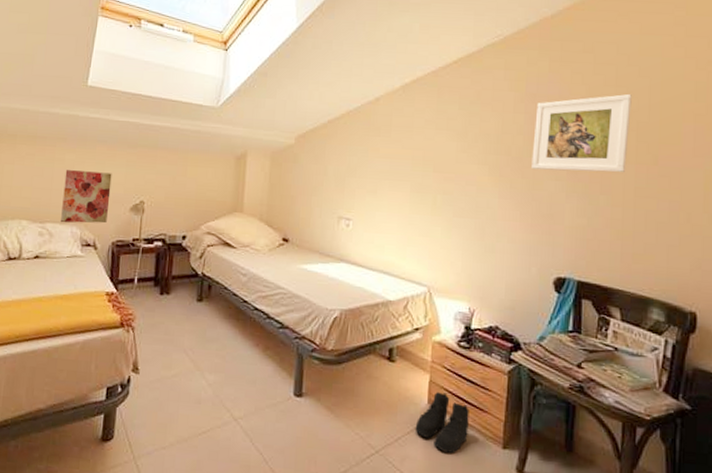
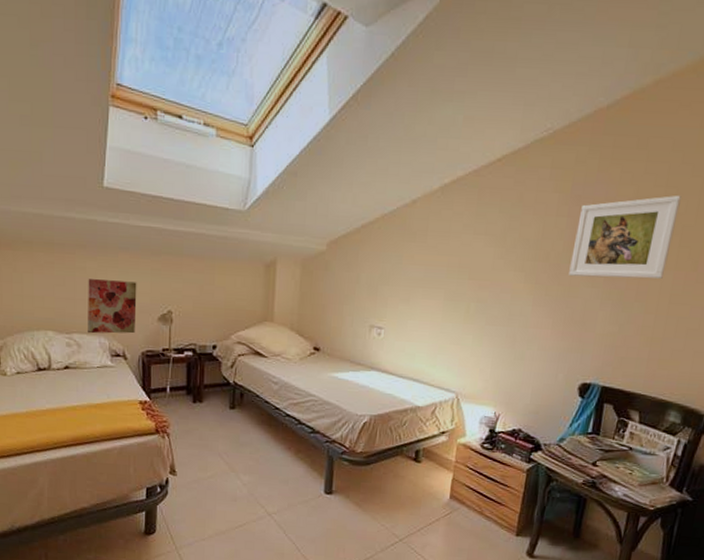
boots: present [415,392,469,453] -> none [436,489,488,540]

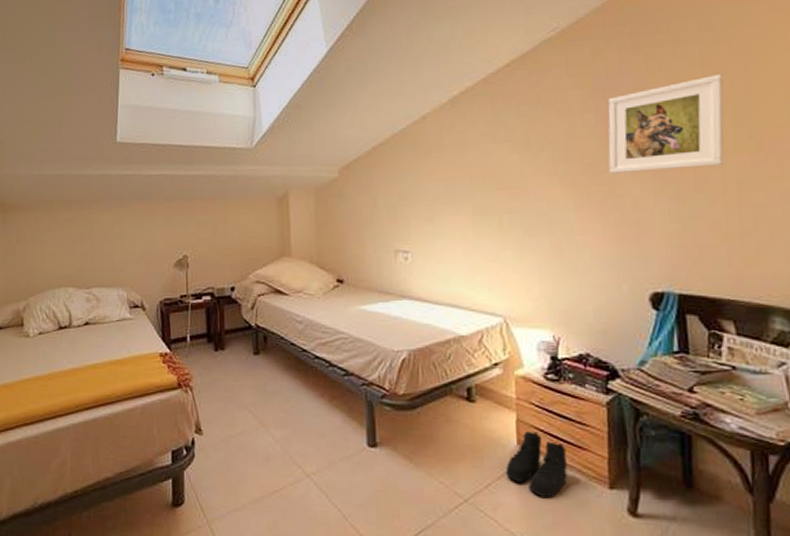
wall art: present [88,279,137,334] -> none [105,230,153,287]
boots: none [436,489,488,540] -> present [505,431,568,497]

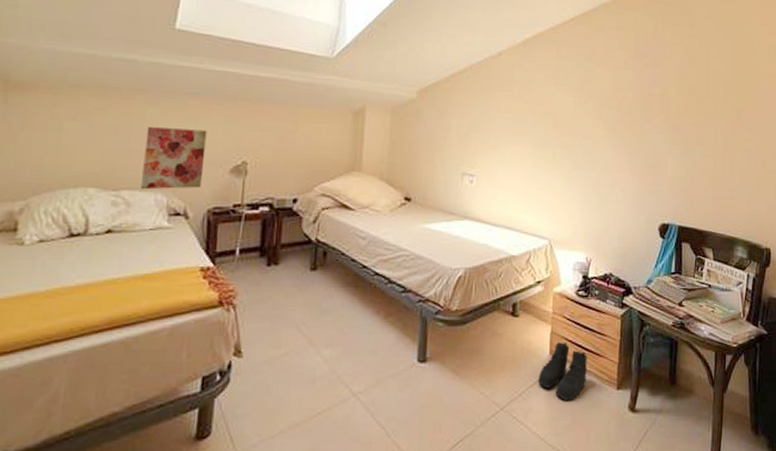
wall art: none [105,230,153,287] -> present [141,127,207,190]
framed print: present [608,73,724,173] -> none [640,54,720,126]

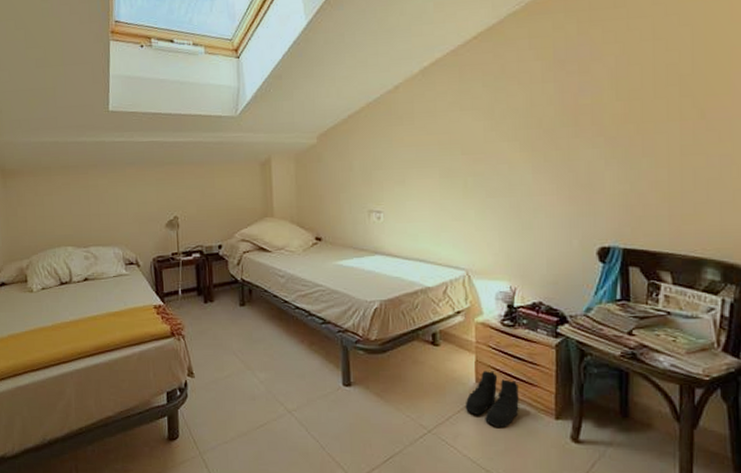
wall art: present [141,127,207,190] -> none [100,193,146,245]

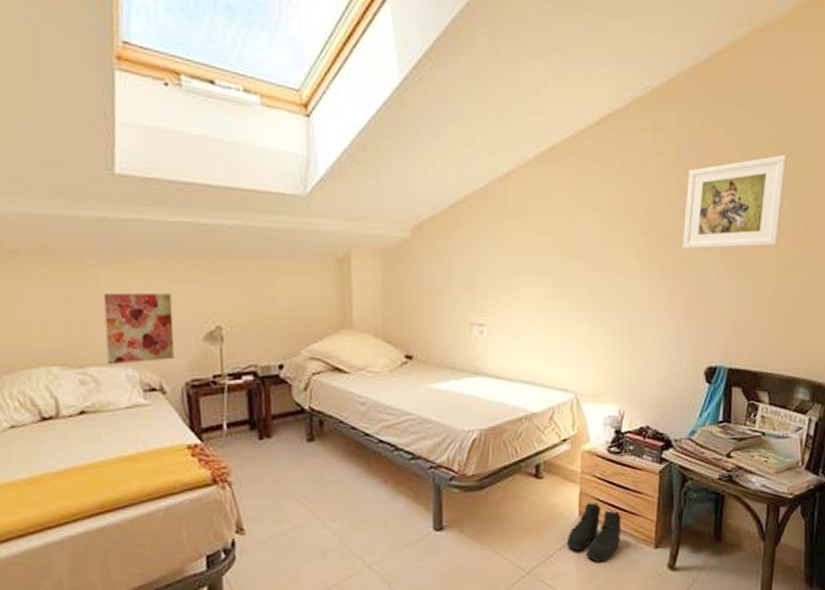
wall art: none [100,193,146,245] -> present [103,293,174,365]
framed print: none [565,45,672,139] -> present [683,154,787,248]

